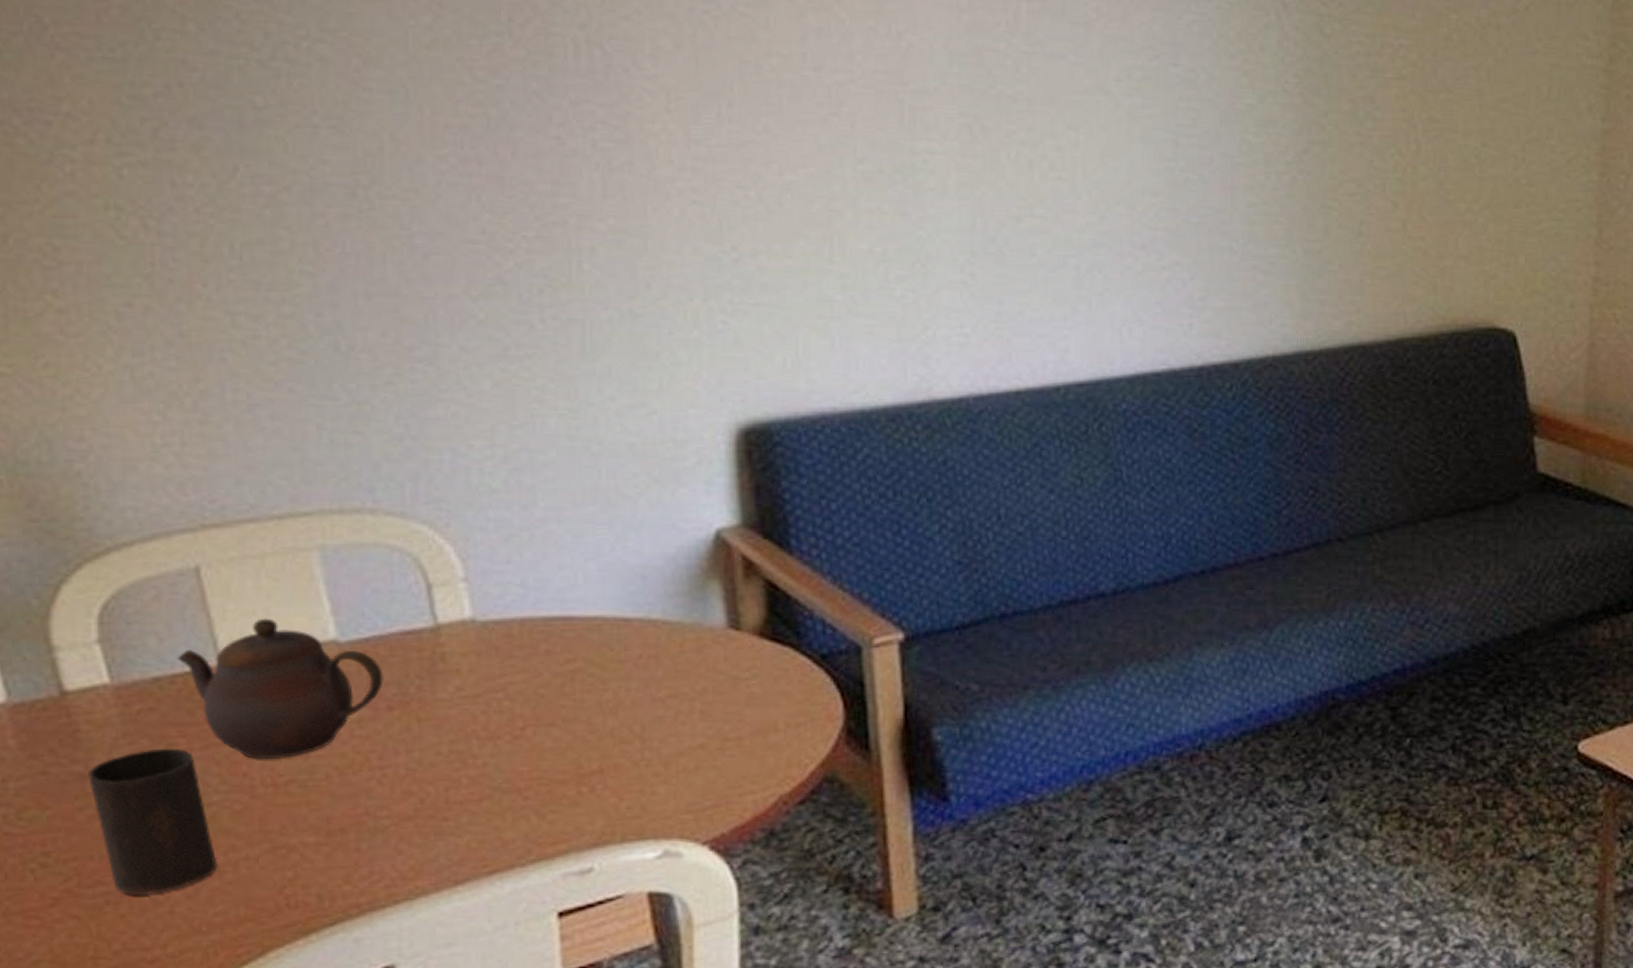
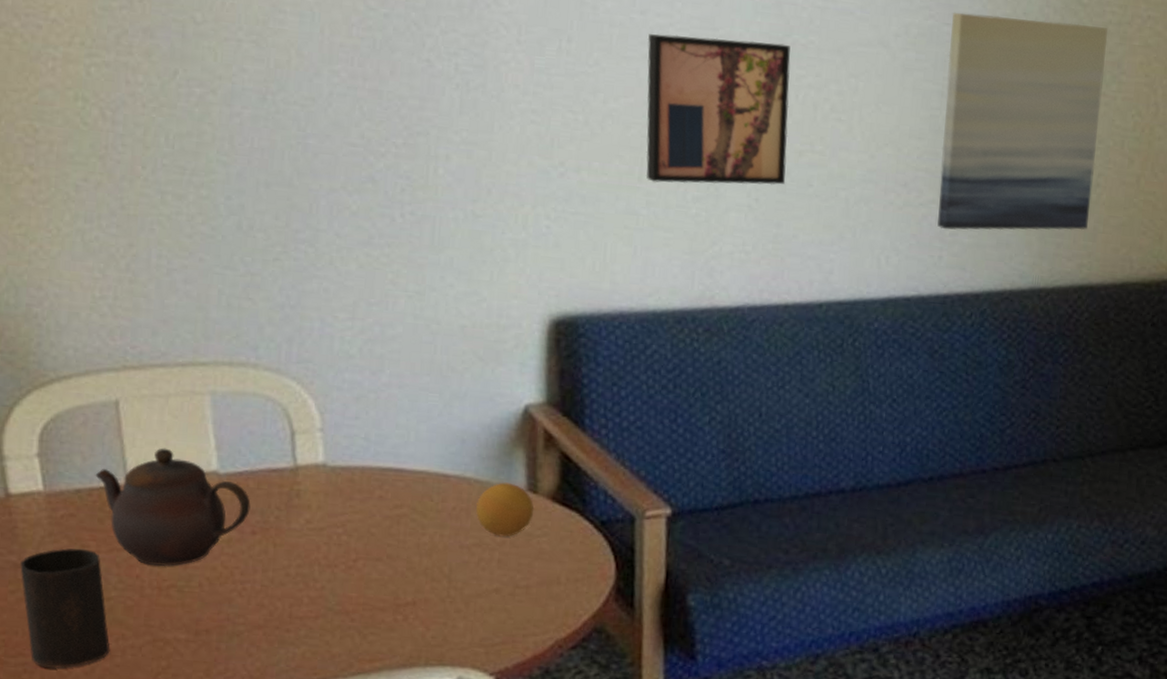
fruit: none [666,621,738,684] -> present [475,482,534,537]
wall art: none [824,92,1004,264] -> present [646,33,791,185]
wall art: none [1179,50,1357,294] -> present [937,12,1109,231]

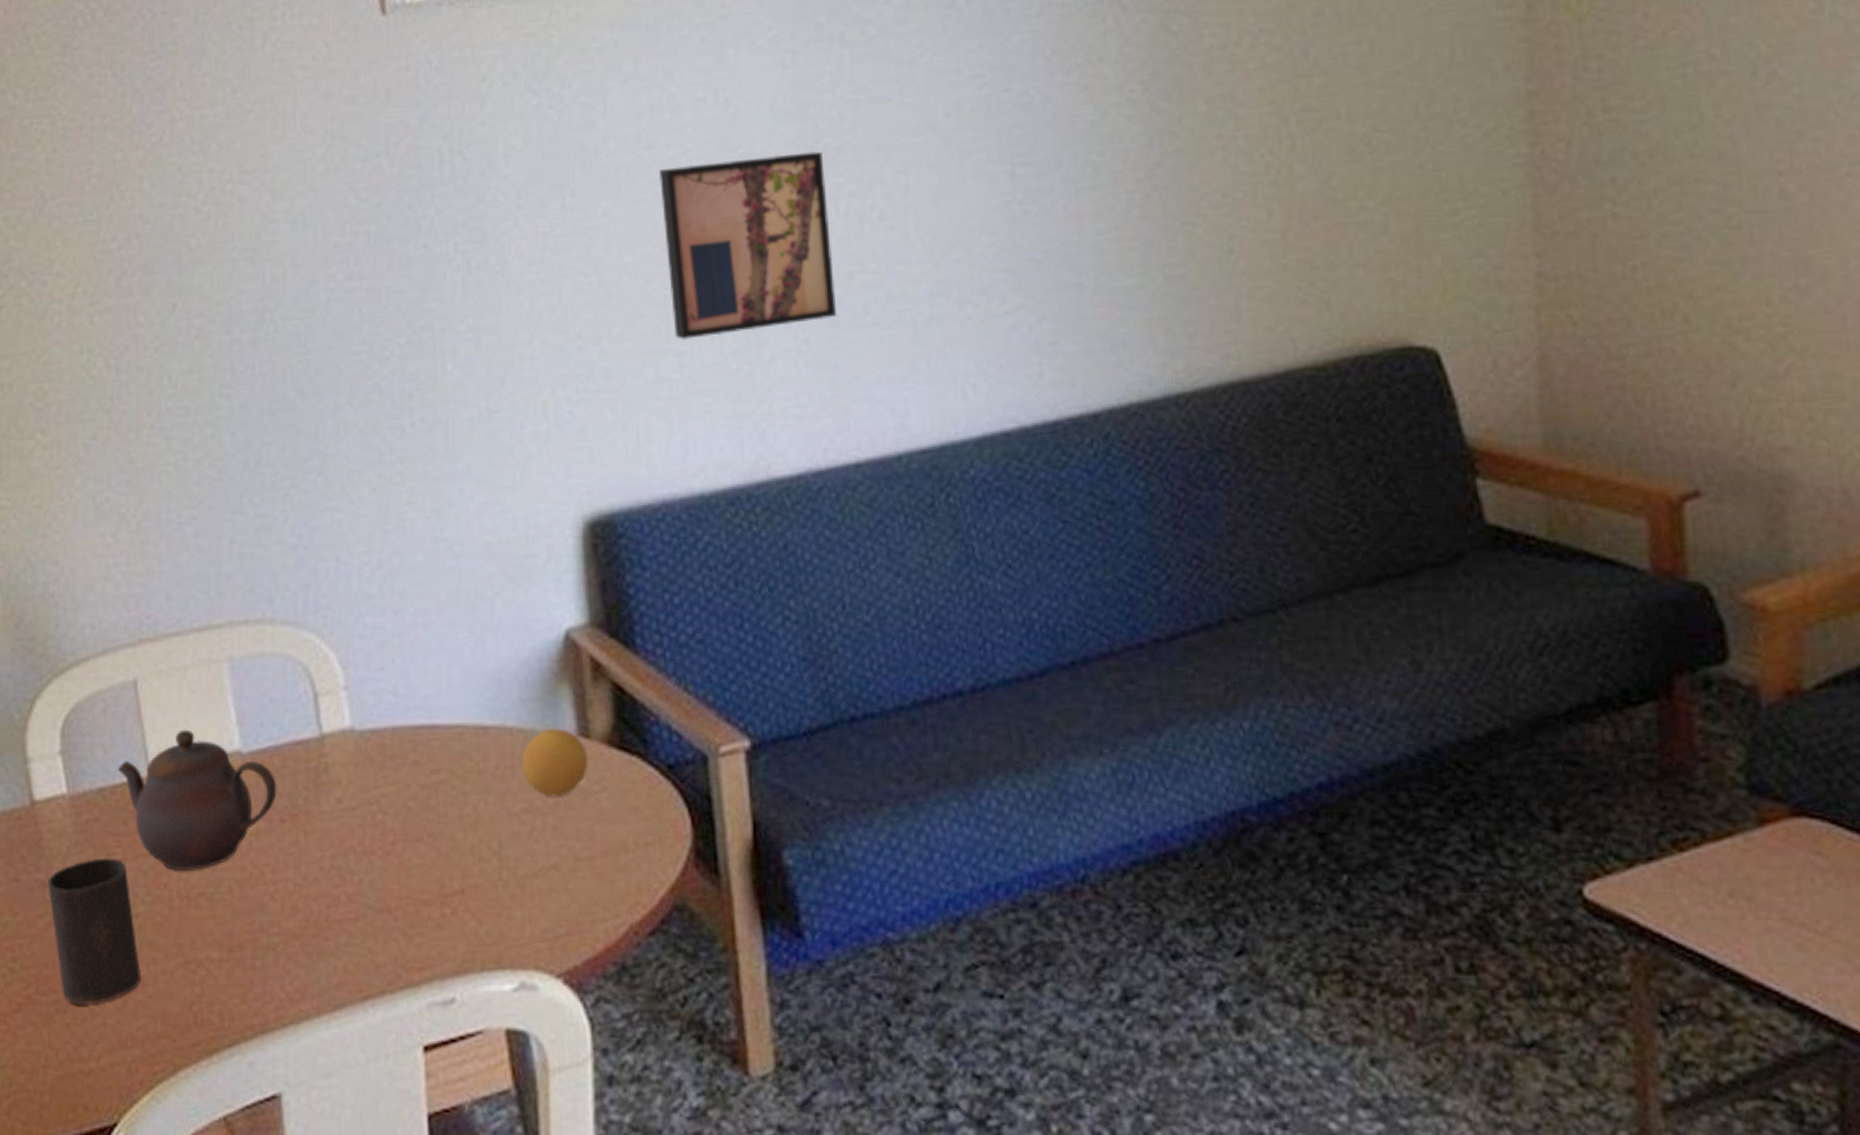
wall art: present [937,12,1109,231] -> none [1010,55,1227,340]

